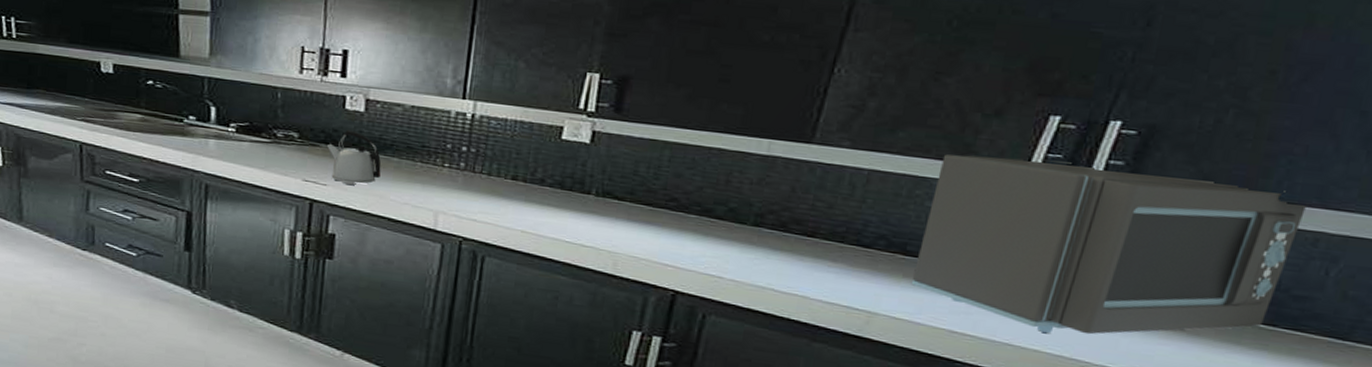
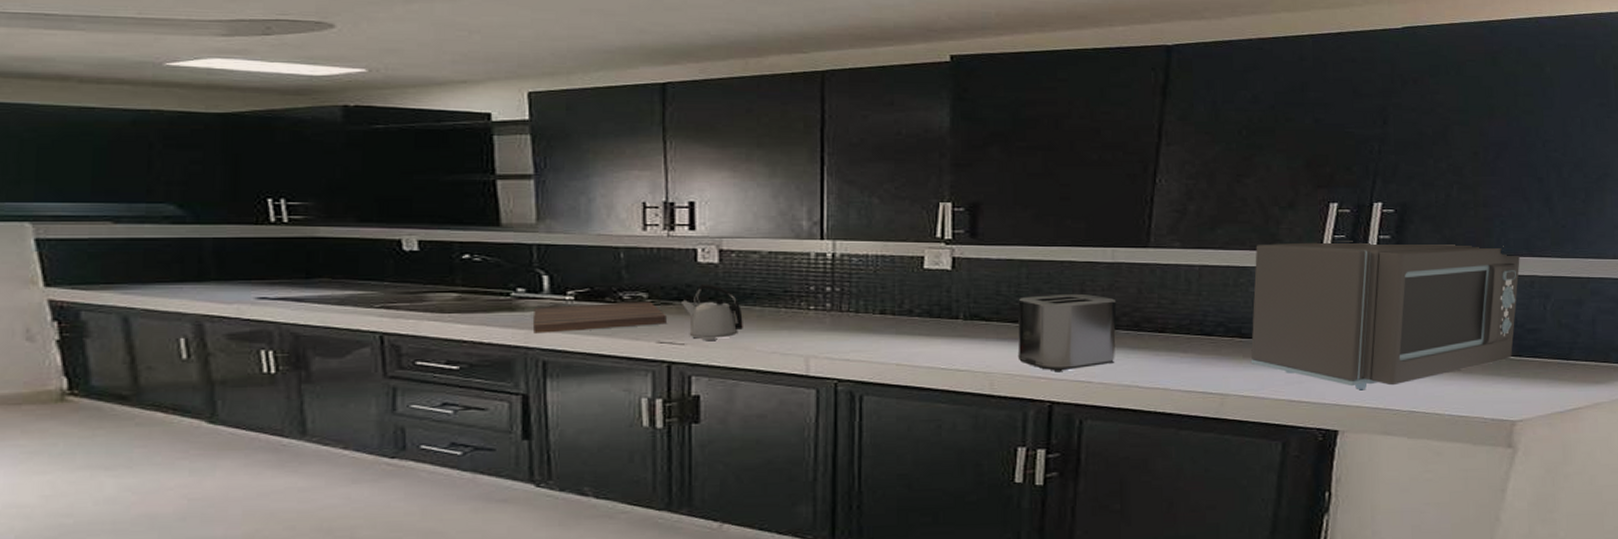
cutting board: none [199,135,313,165] -> present [532,301,667,334]
toaster: none [646,180,765,263] -> present [1017,293,1117,373]

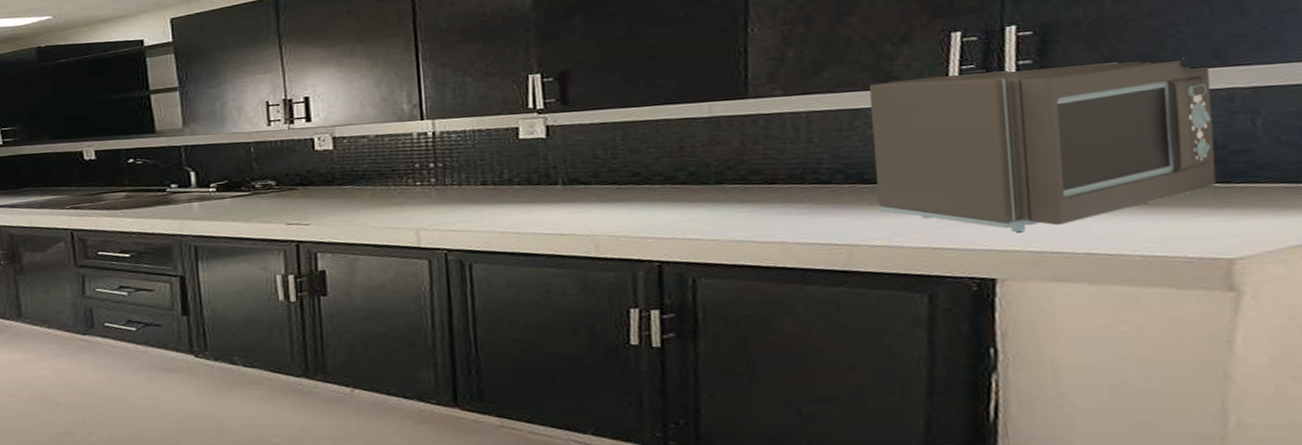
cutting board: present [532,301,667,334] -> none [184,188,293,223]
kettle: present [680,283,743,342] -> none [303,168,358,221]
toaster: present [1017,293,1117,373] -> none [615,150,725,232]

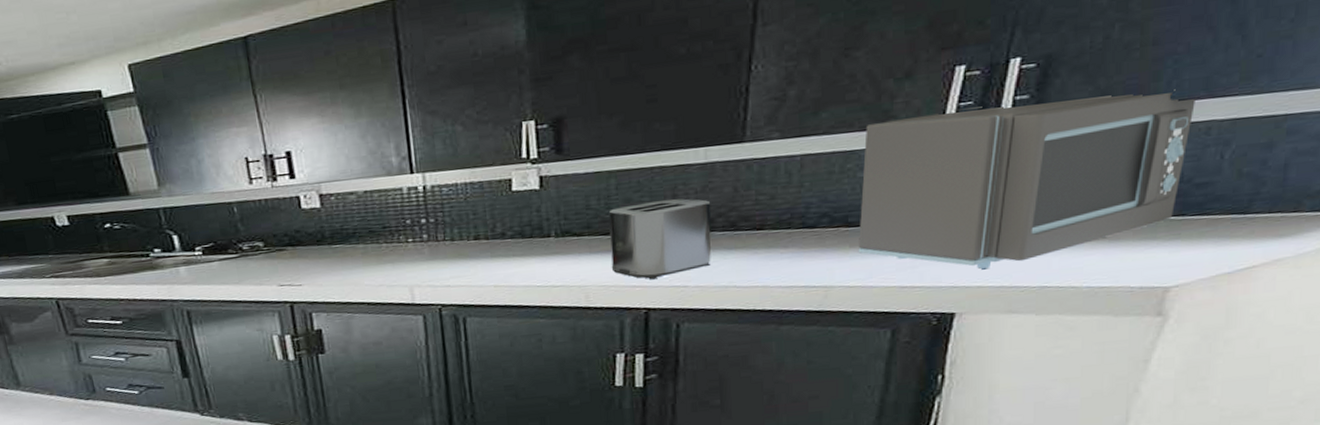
toaster: none [615,150,725,232] -> present [608,198,712,280]

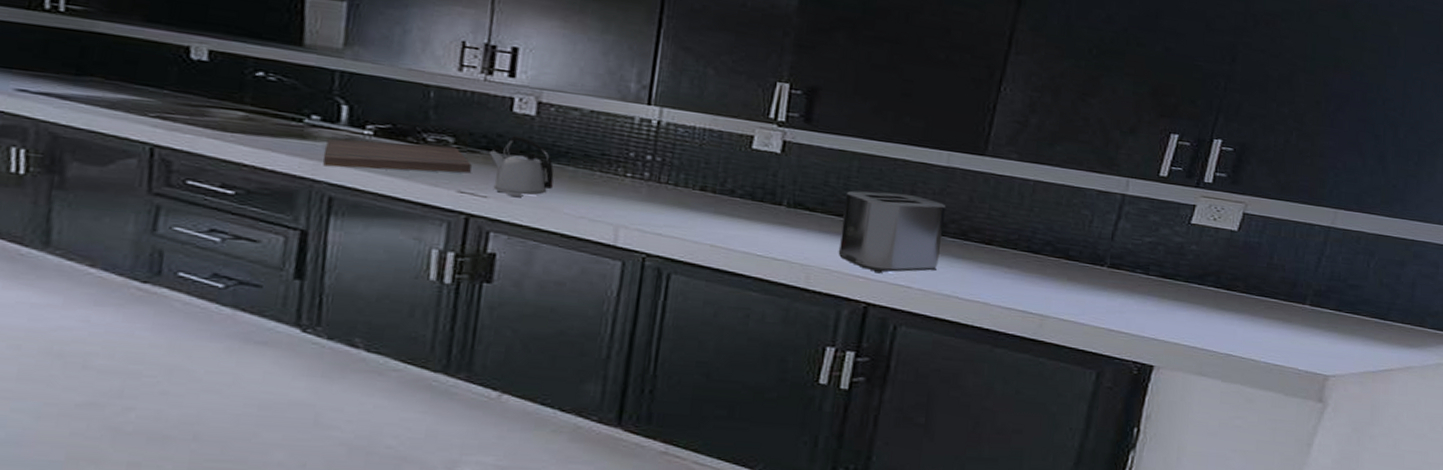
cutting board: none [171,249,284,288] -> present [323,138,472,174]
kettle: none [292,227,351,281] -> present [488,135,554,197]
microwave: present [858,89,1197,269] -> none [1074,167,1351,327]

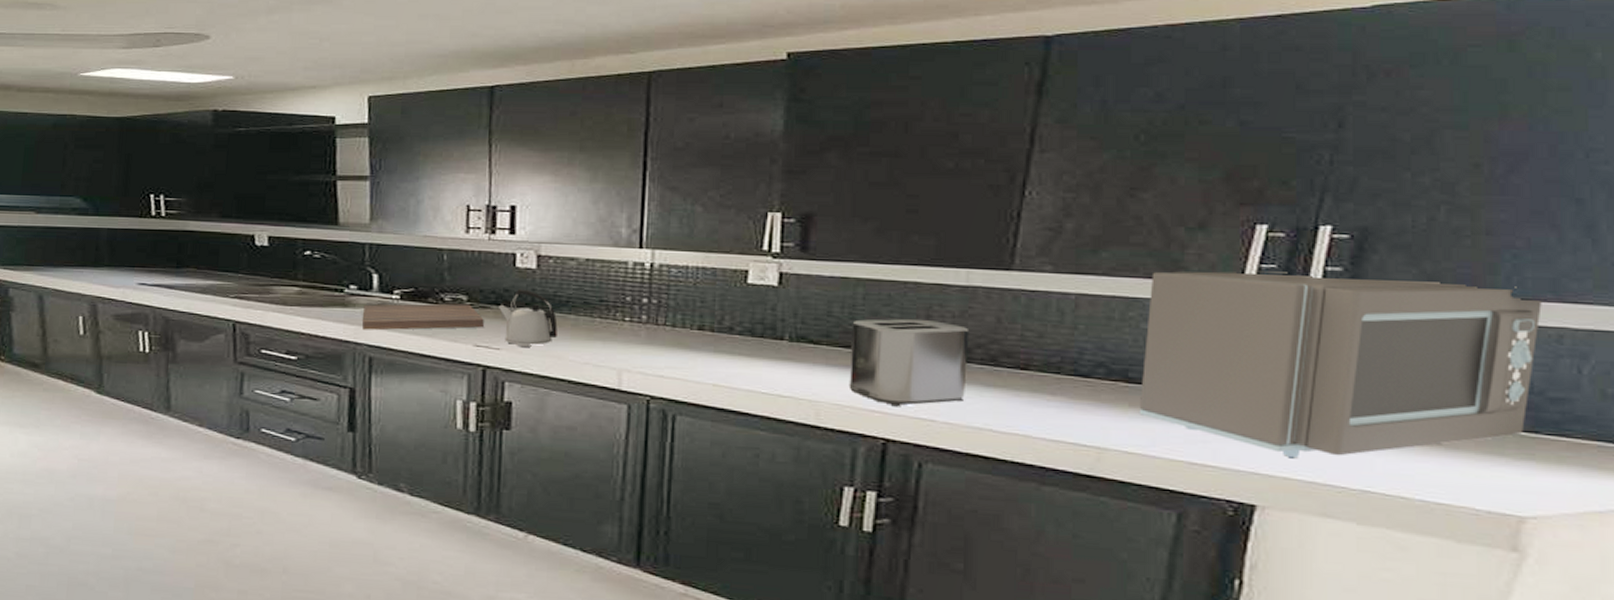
microwave: none [1074,167,1351,327] -> present [1139,271,1543,457]

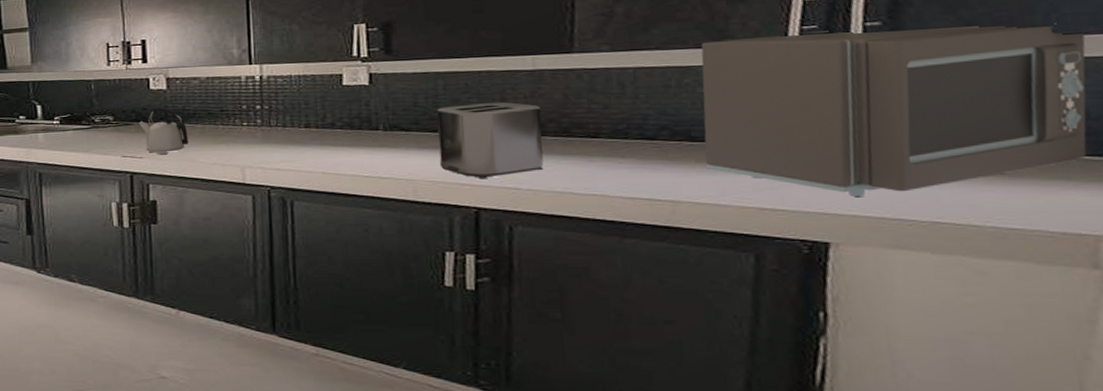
cutting board: present [361,303,484,331] -> none [31,123,128,151]

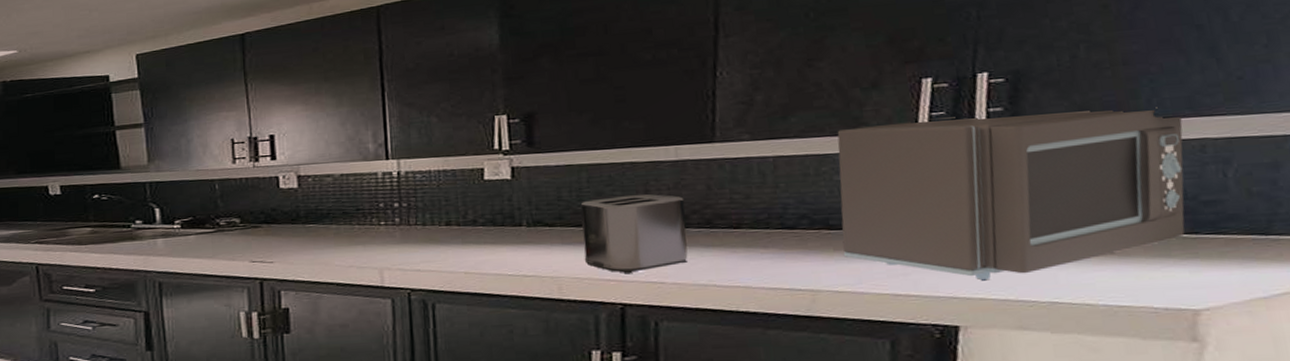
kettle: present [138,106,188,155] -> none [267,206,322,259]

